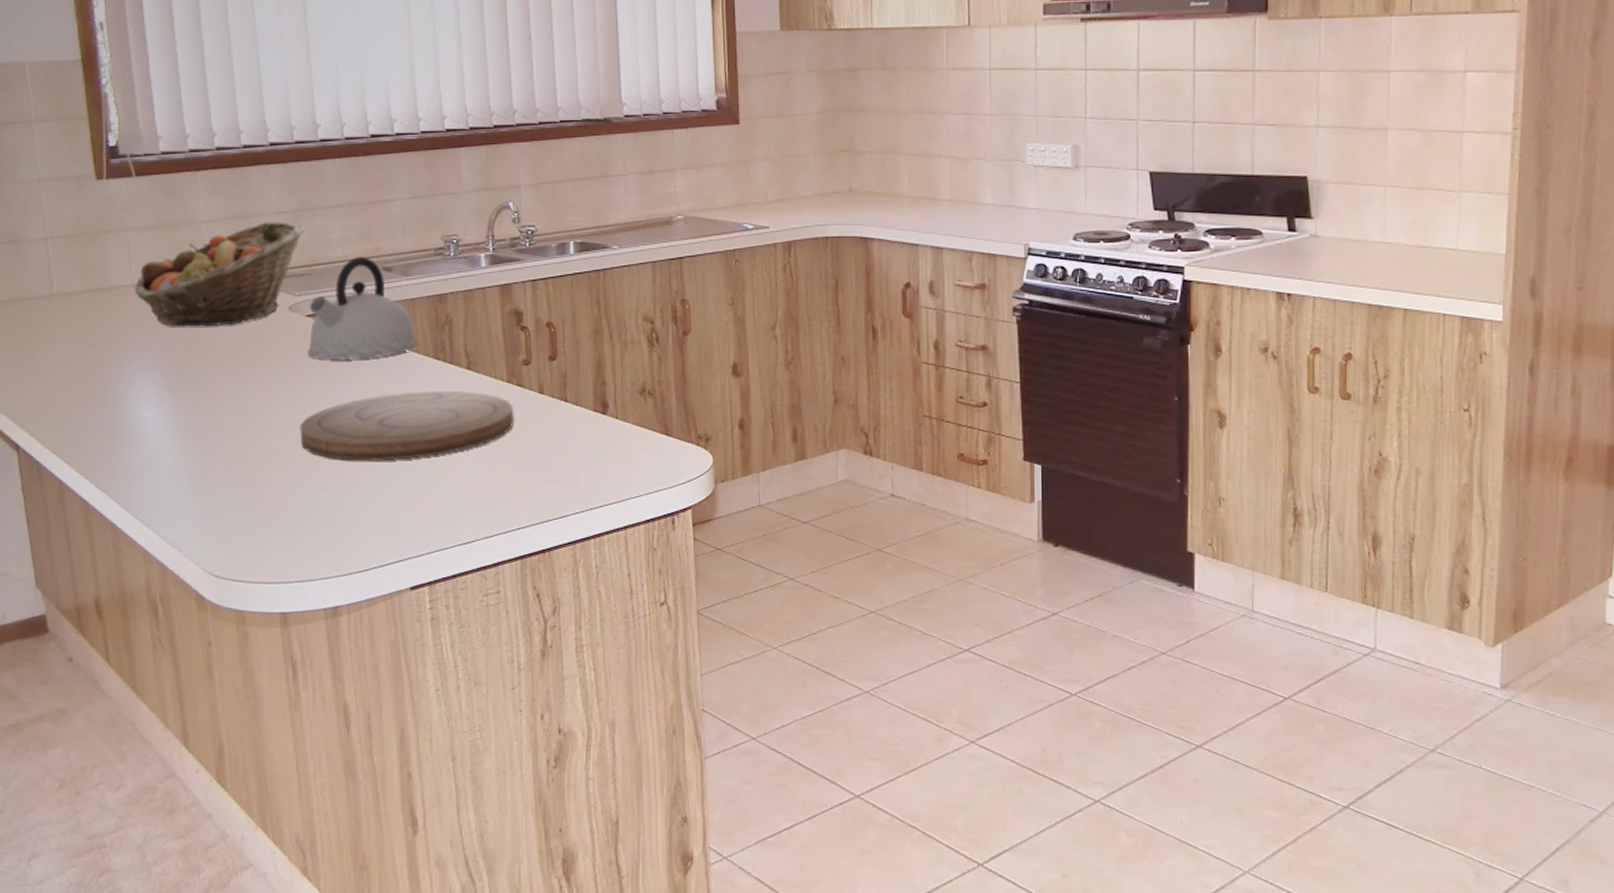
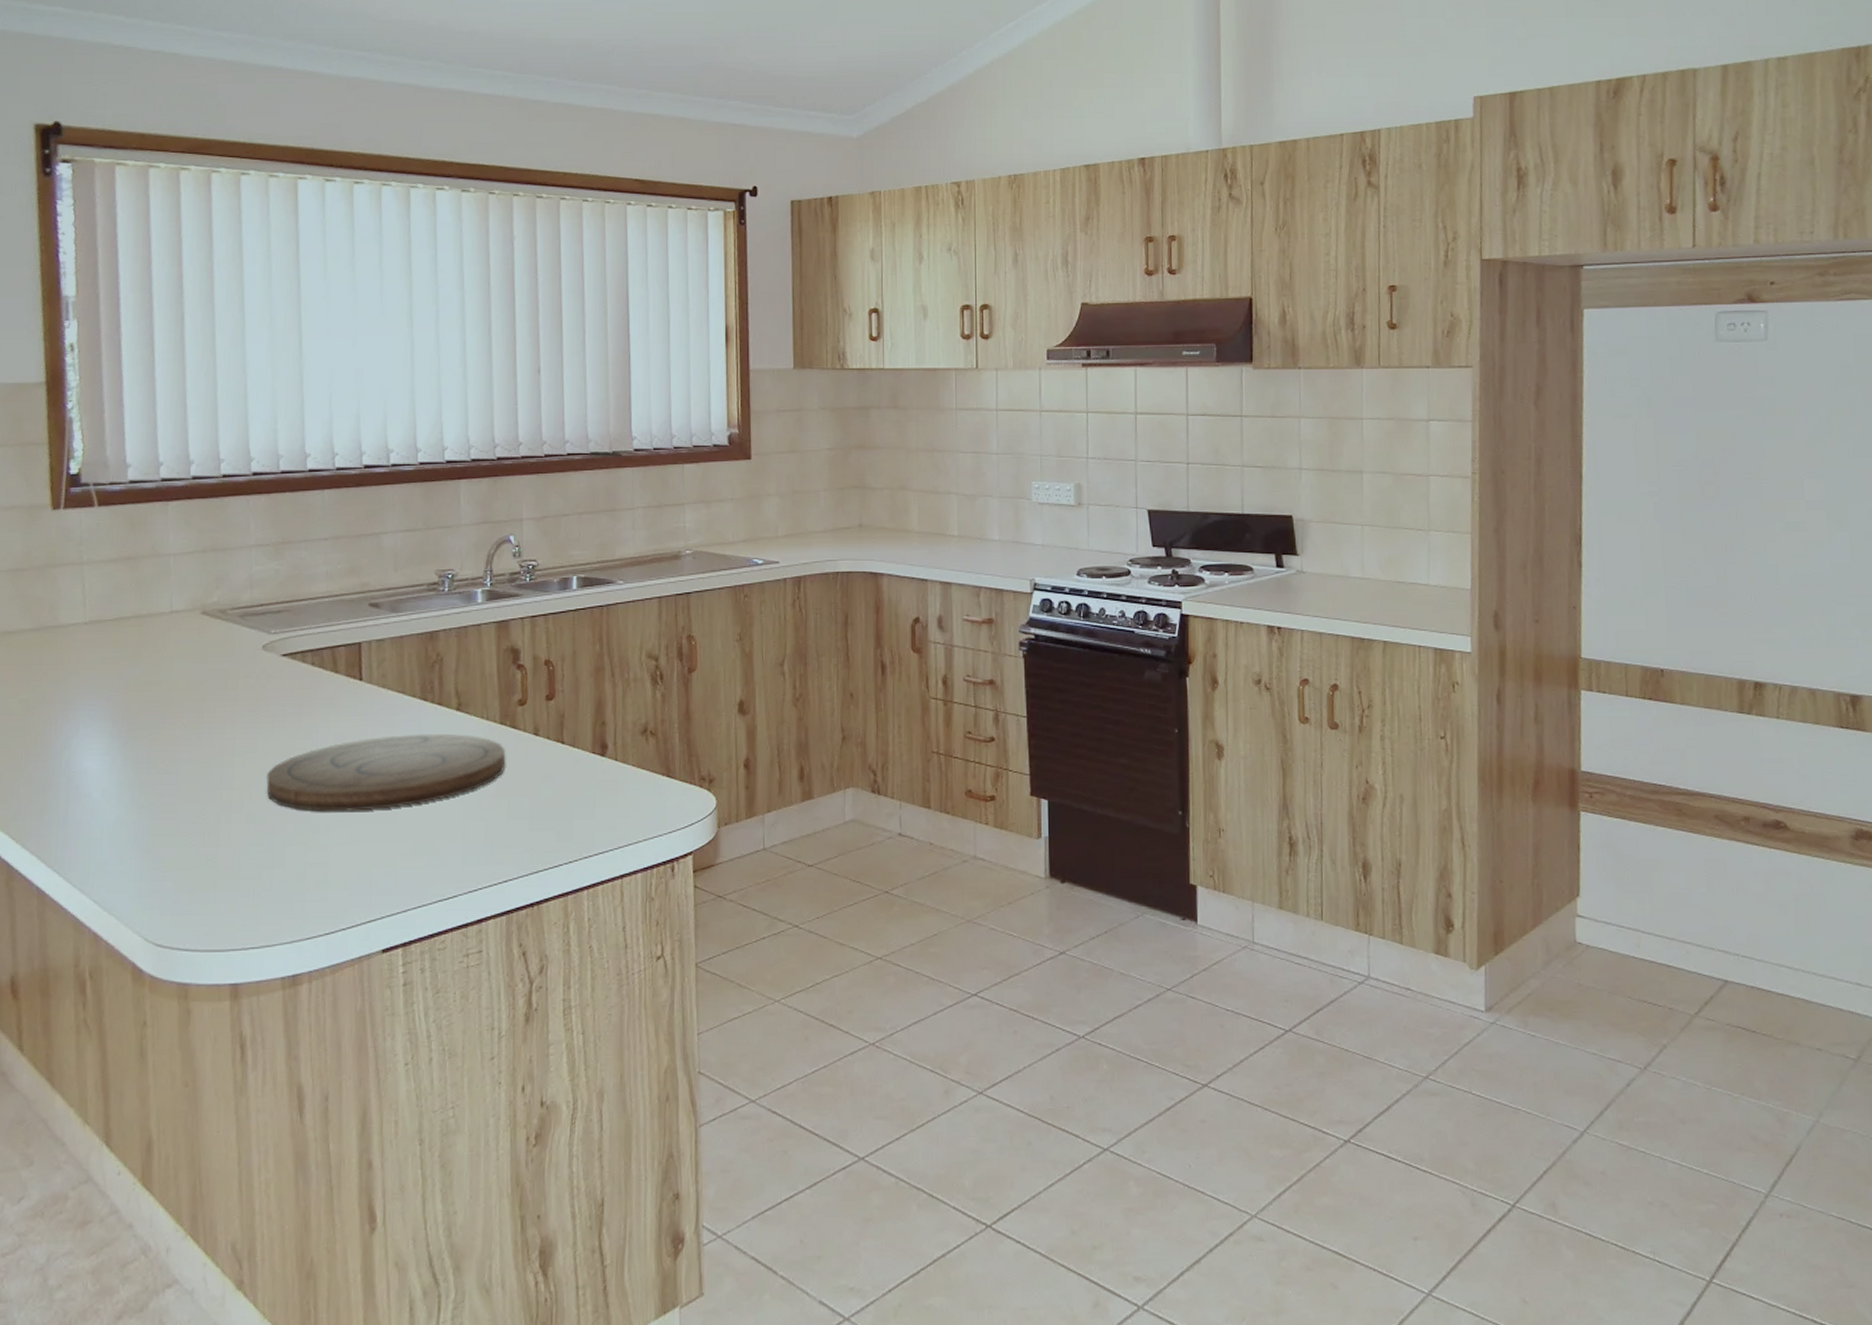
fruit basket: present [134,221,306,327] -> none [86,554,287,668]
kettle: present [307,257,419,361] -> none [280,592,405,703]

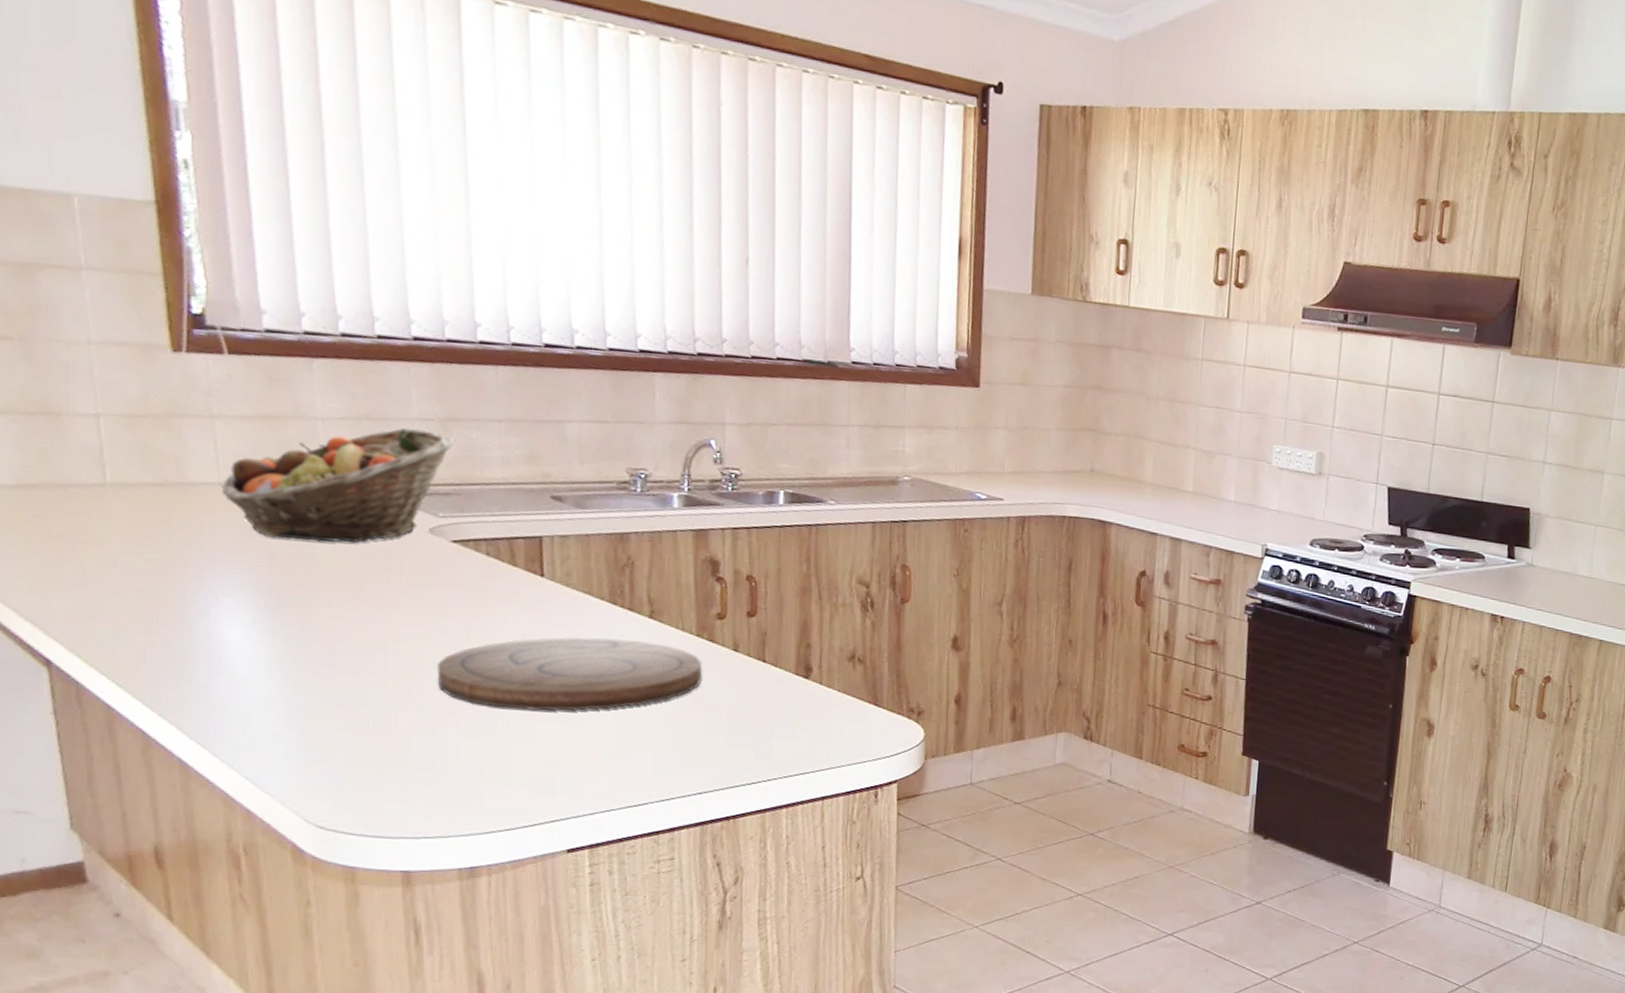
fruit basket: none [86,554,287,668] -> present [221,428,456,543]

